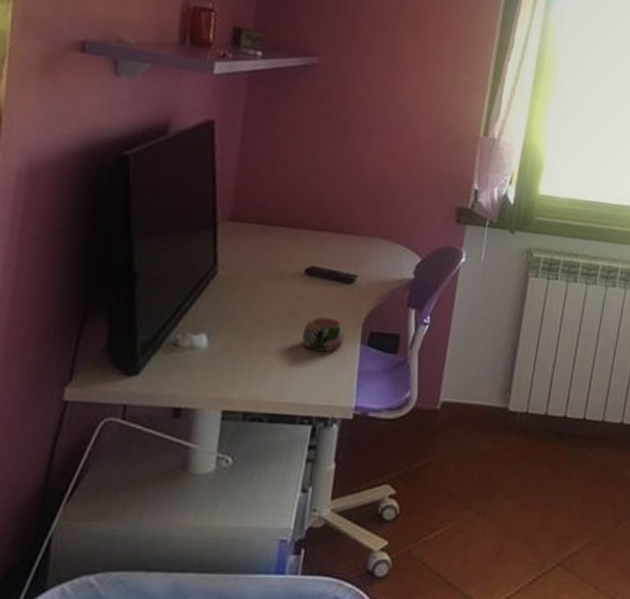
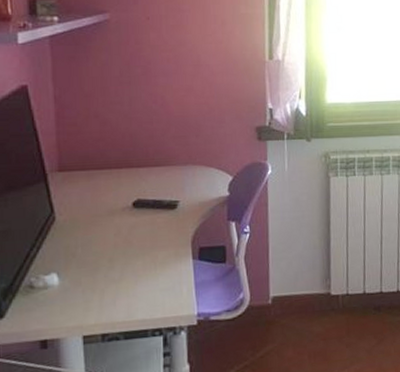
mug: present [302,316,345,352] -> none [140,241,177,272]

